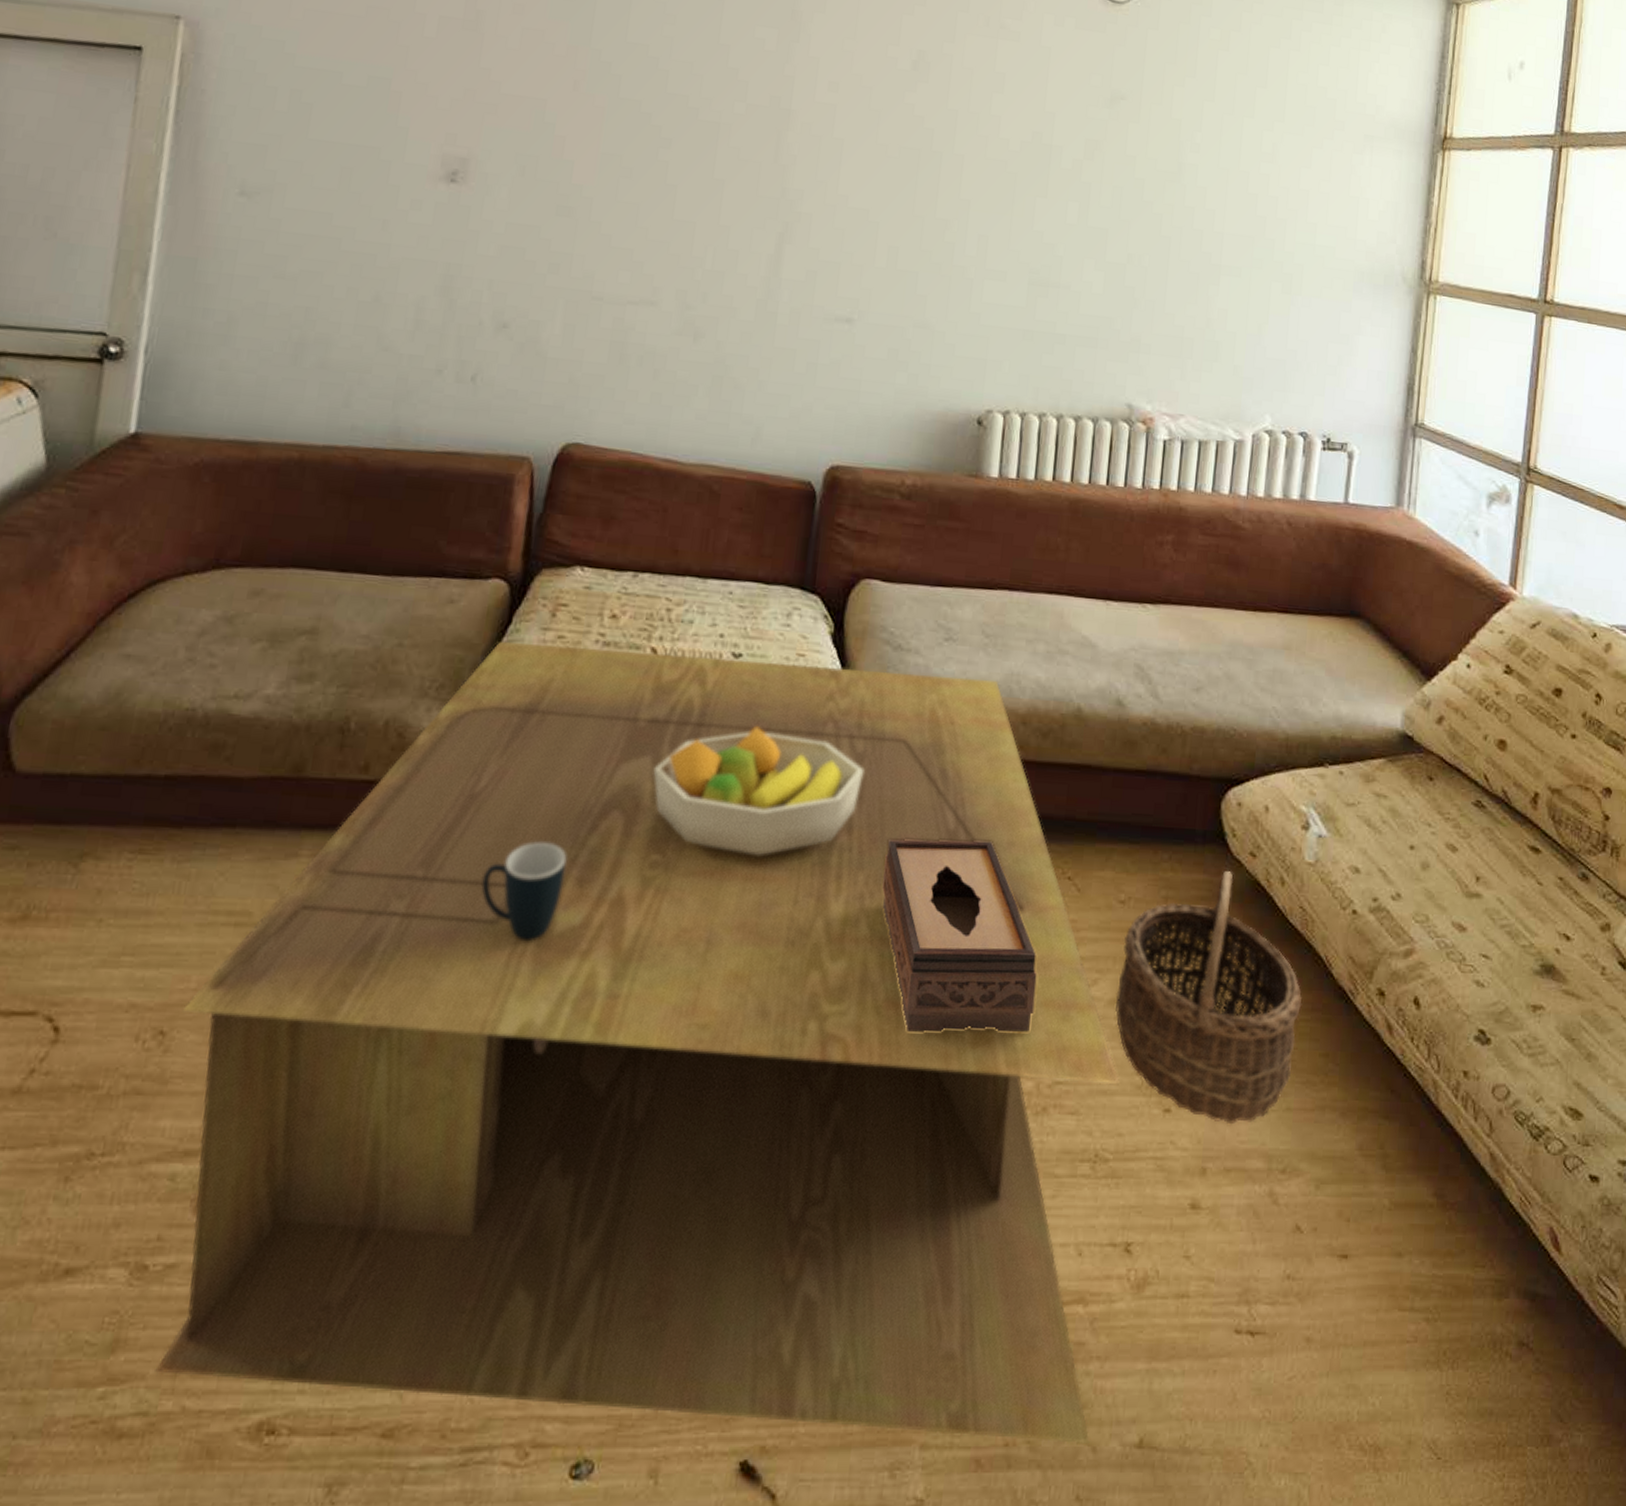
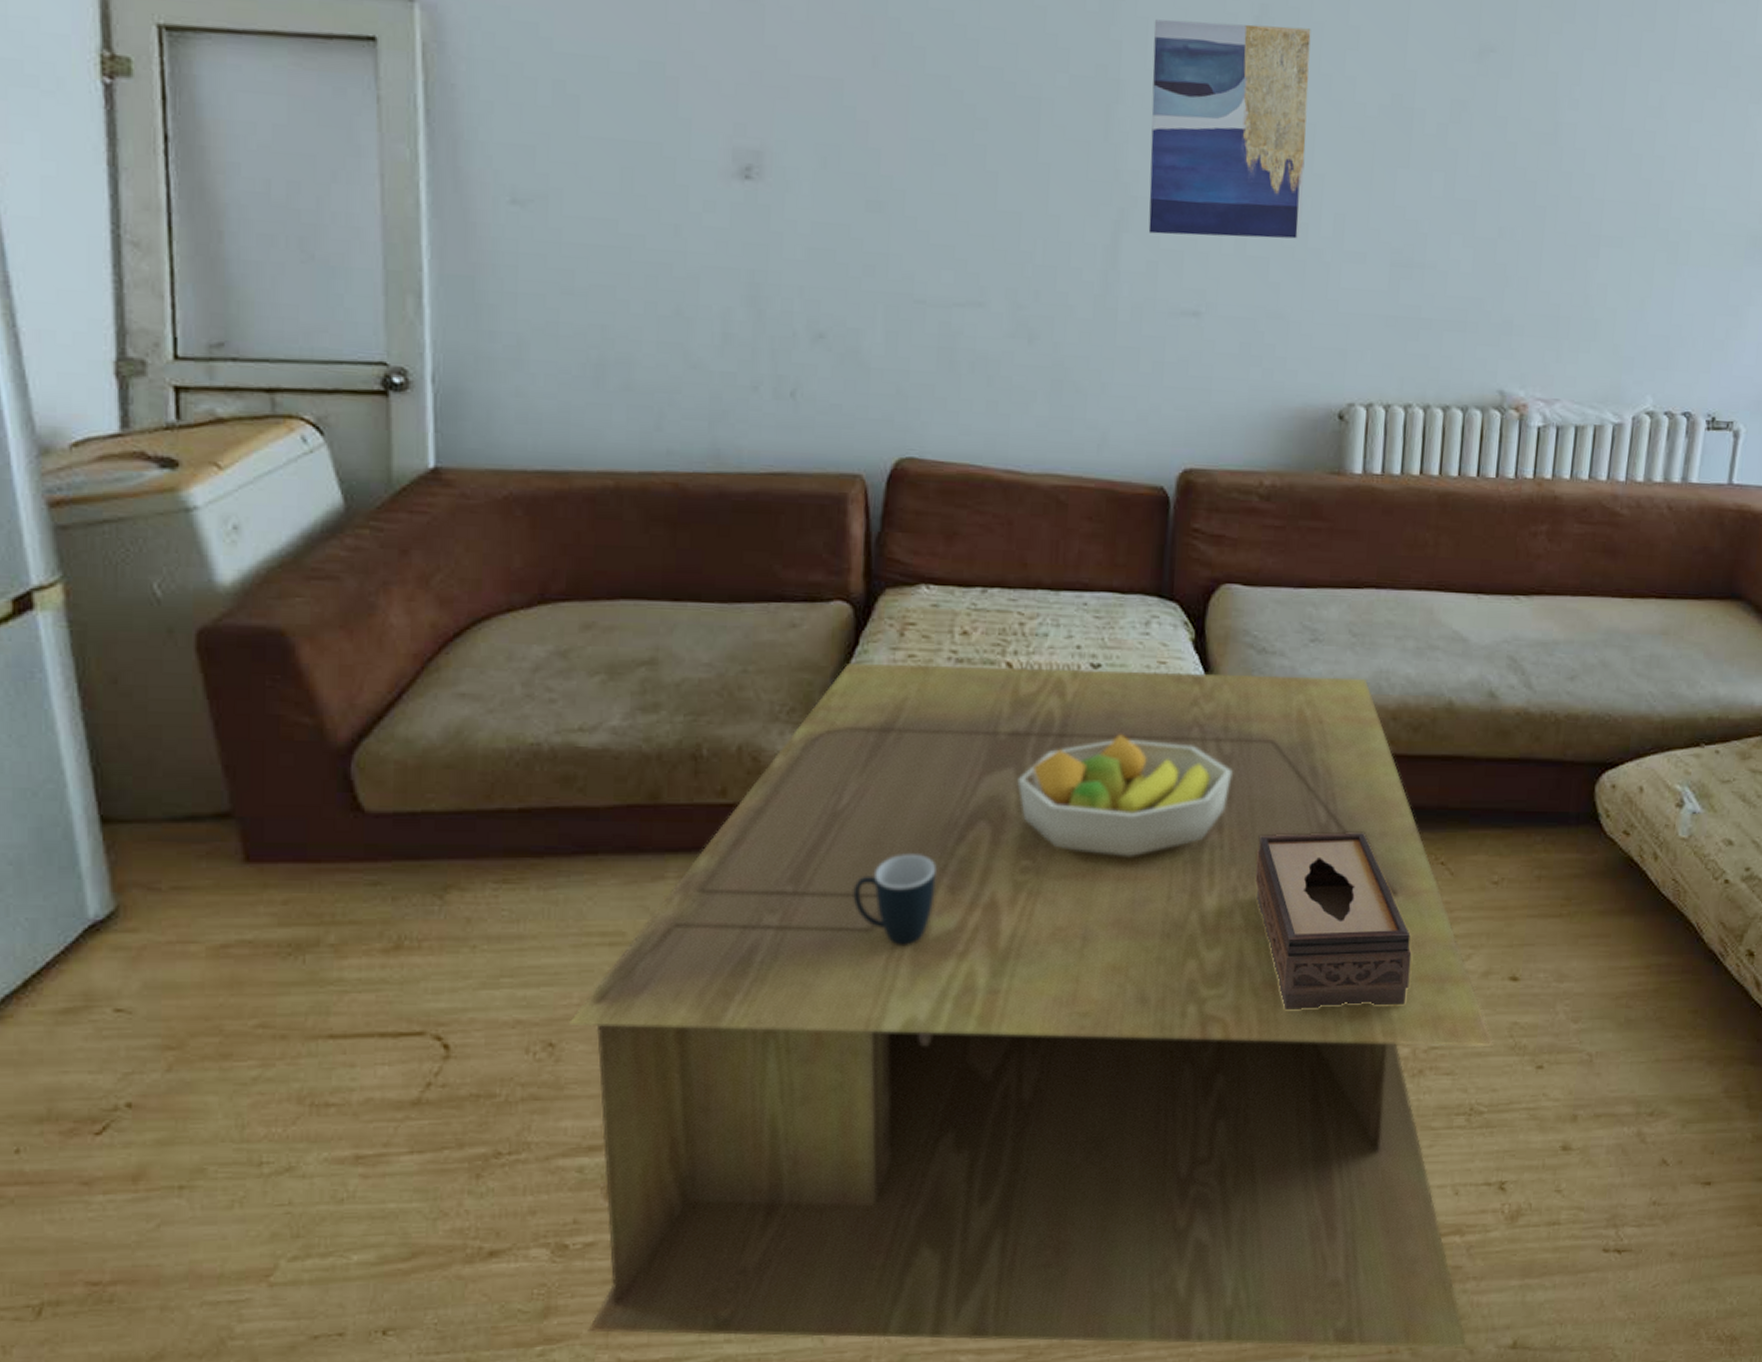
wall art: none [809,60,962,257] -> present [1148,19,1311,239]
wicker basket: present [1115,871,1302,1125] -> none [1489,850,1673,1077]

